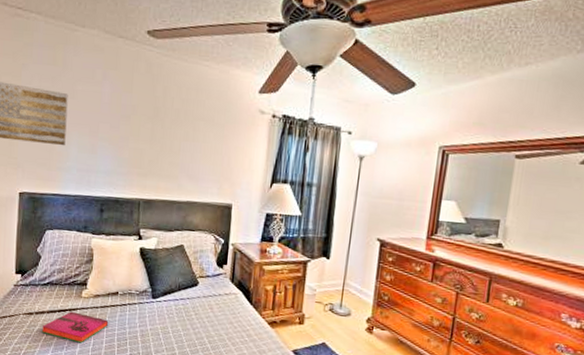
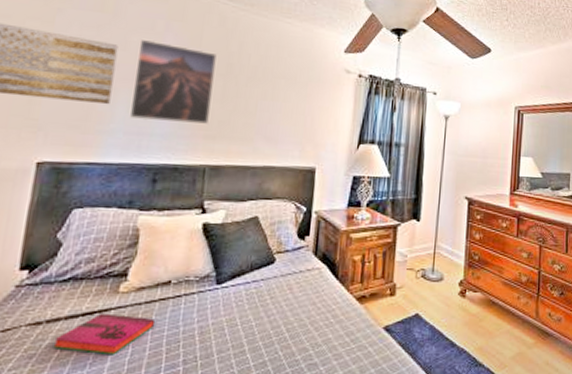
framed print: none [80,87,145,163] -> present [129,38,217,124]

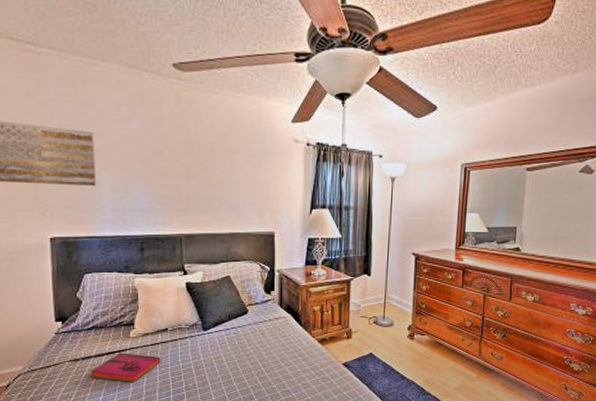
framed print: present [129,38,217,124] -> none [110,124,178,198]

